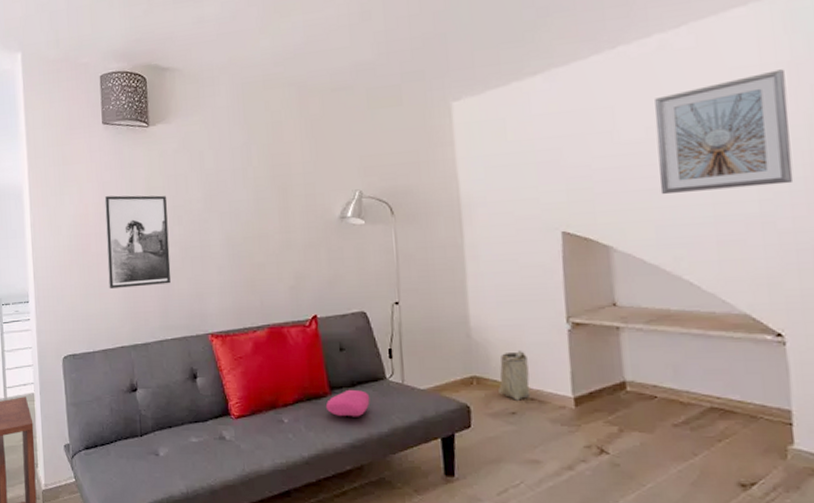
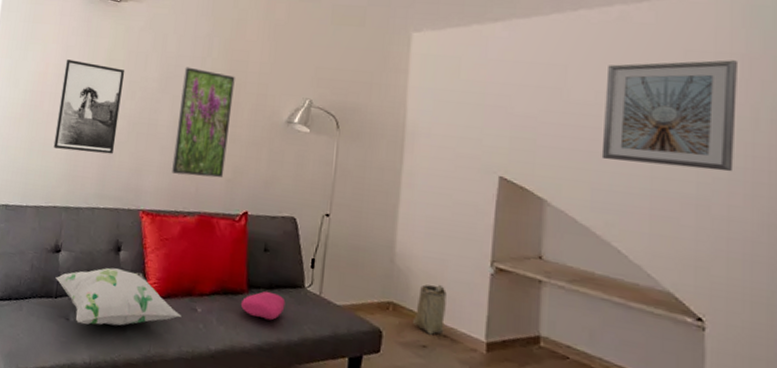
decorative pillow: none [137,394,270,457] -> present [55,267,182,326]
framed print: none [227,180,286,291] -> present [172,67,235,178]

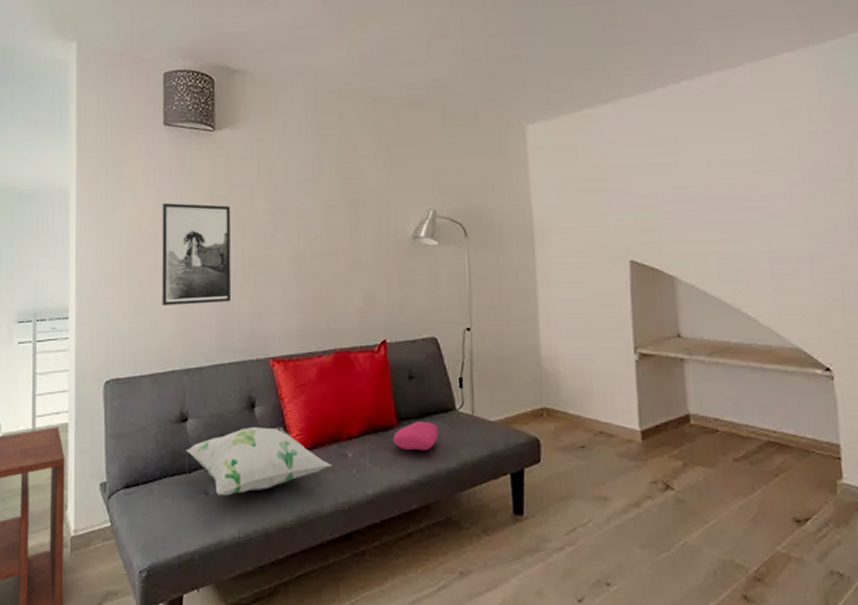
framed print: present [172,67,235,178] -> none [296,193,355,312]
basket: present [413,284,447,335] -> none [568,382,599,434]
picture frame: present [601,60,737,172] -> none [715,113,838,227]

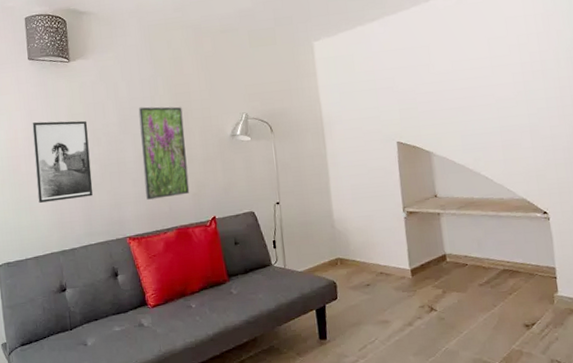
decorative pillow: present [186,426,332,496] -> none [67,288,180,346]
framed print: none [296,193,355,312] -> present [138,106,190,200]
cushion: present [392,420,439,451] -> none [225,275,260,299]

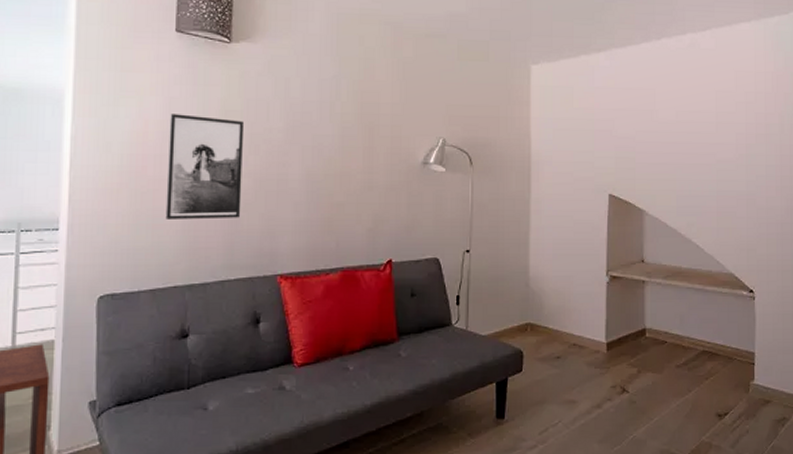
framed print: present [138,106,190,200] -> none [309,113,367,230]

